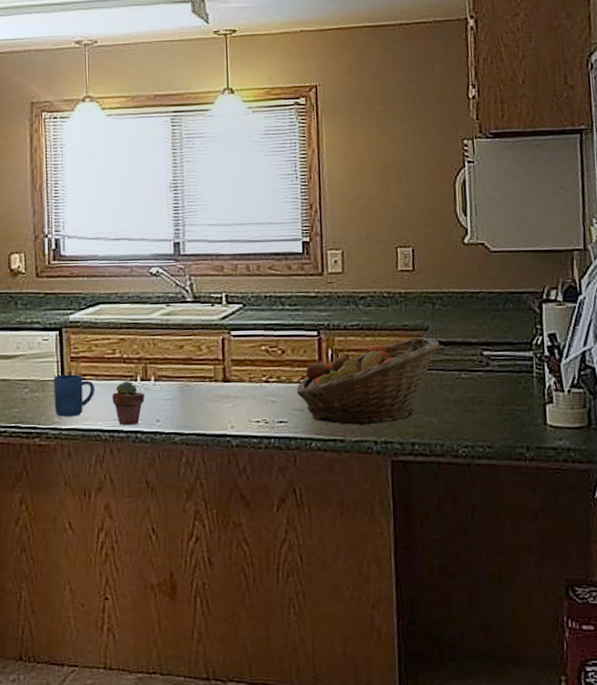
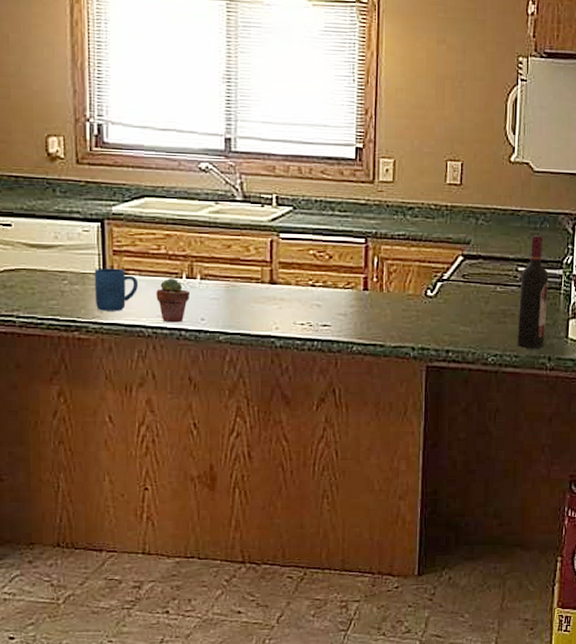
fruit basket: present [296,337,440,426] -> none [341,250,480,333]
wine bottle: none [487,317,520,438] -> present [517,235,548,348]

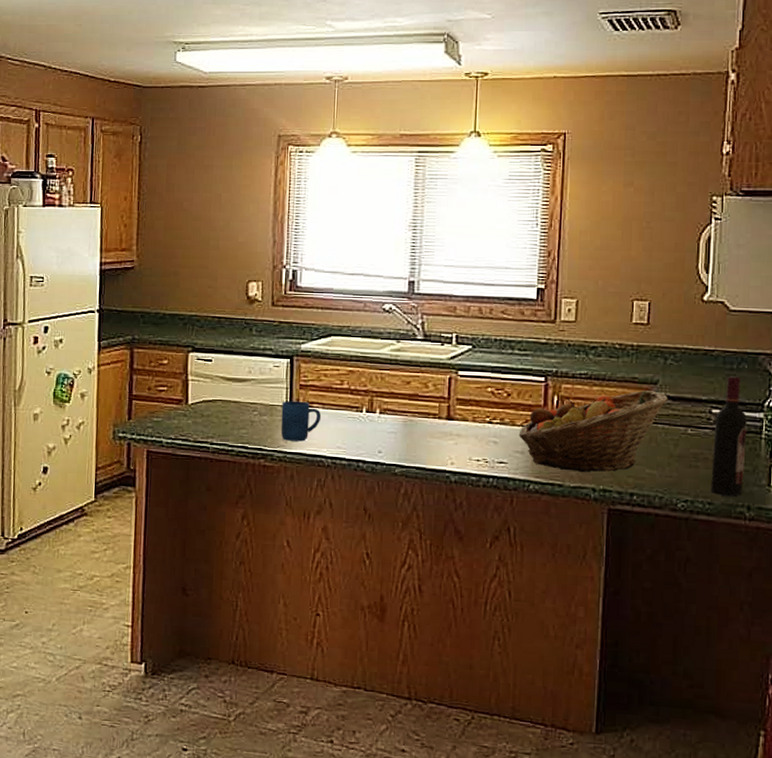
potted succulent: present [156,278,191,323] -> none [337,412,370,454]
fruit basket: none [341,250,480,333] -> present [518,390,668,473]

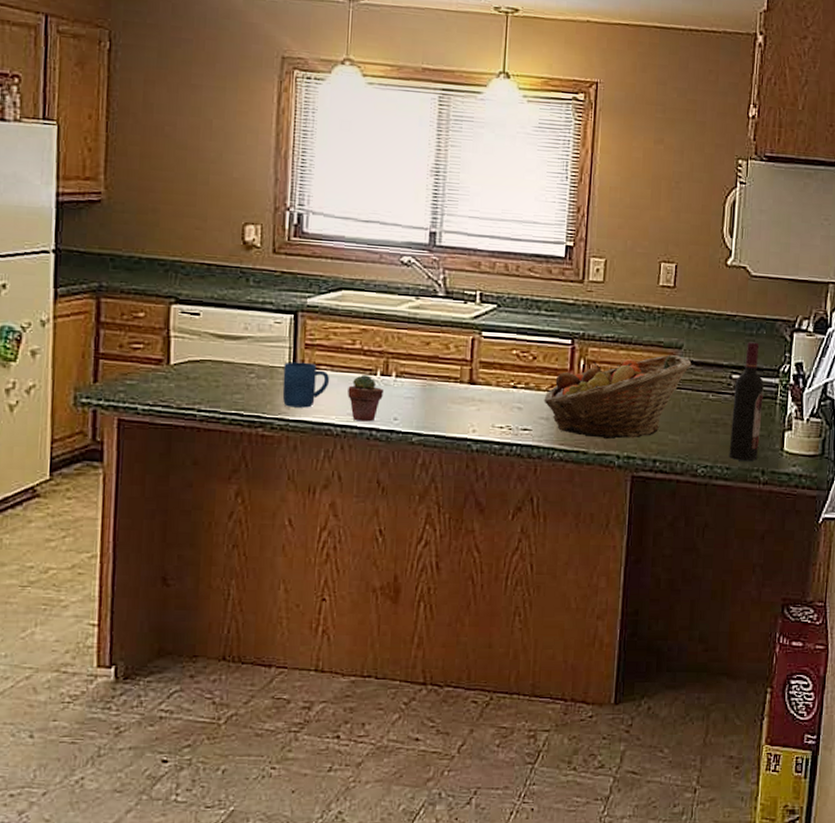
potted succulent: none [337,412,370,454] -> present [348,375,384,422]

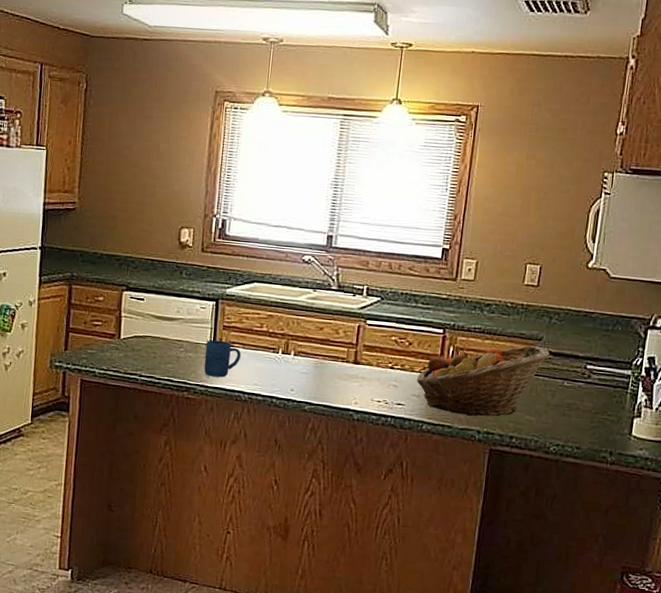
potted succulent: present [348,375,384,422] -> none [255,353,284,391]
wine bottle: present [729,342,764,461] -> none [579,336,617,443]

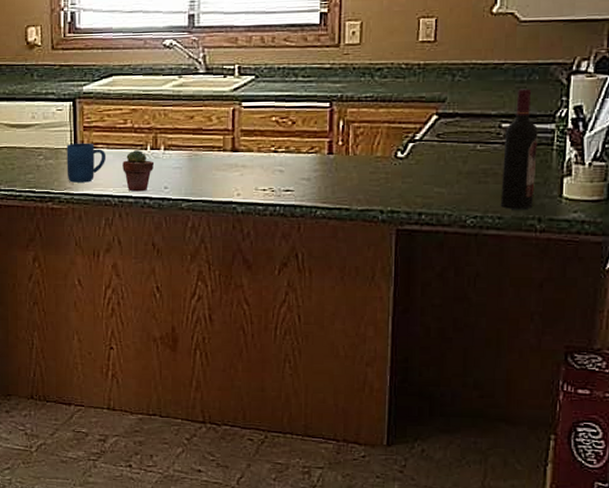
potted succulent: none [255,353,284,391] -> present [123,150,155,192]
fruit basket: present [416,345,550,417] -> none [304,109,457,196]
wine bottle: none [579,336,617,443] -> present [500,88,538,209]

